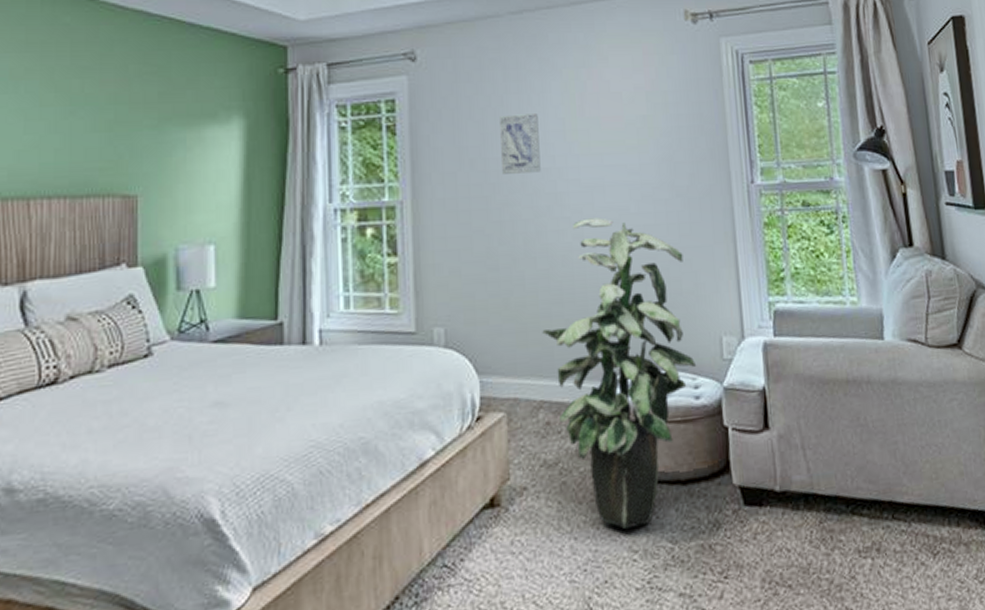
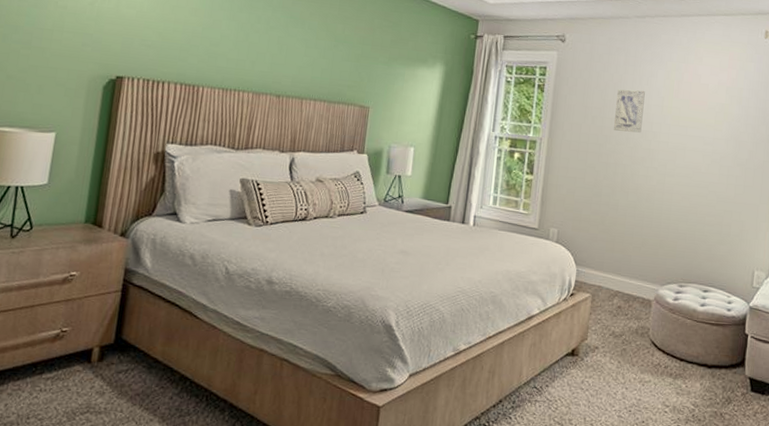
indoor plant: present [542,218,697,530] -> none [625,170,735,390]

